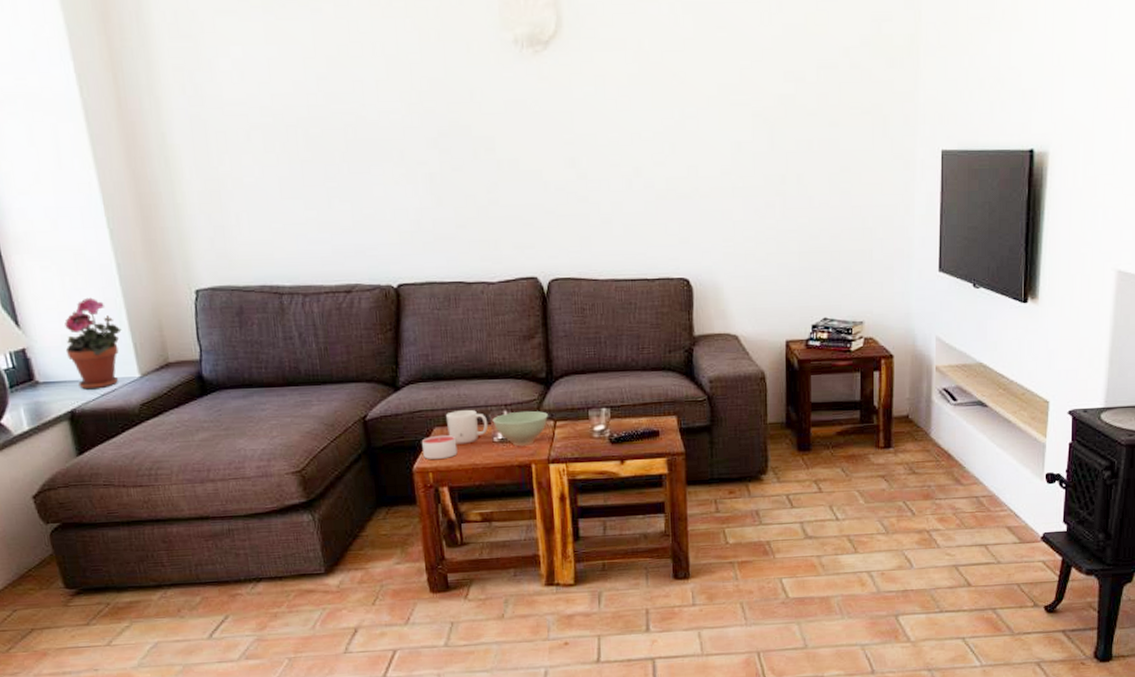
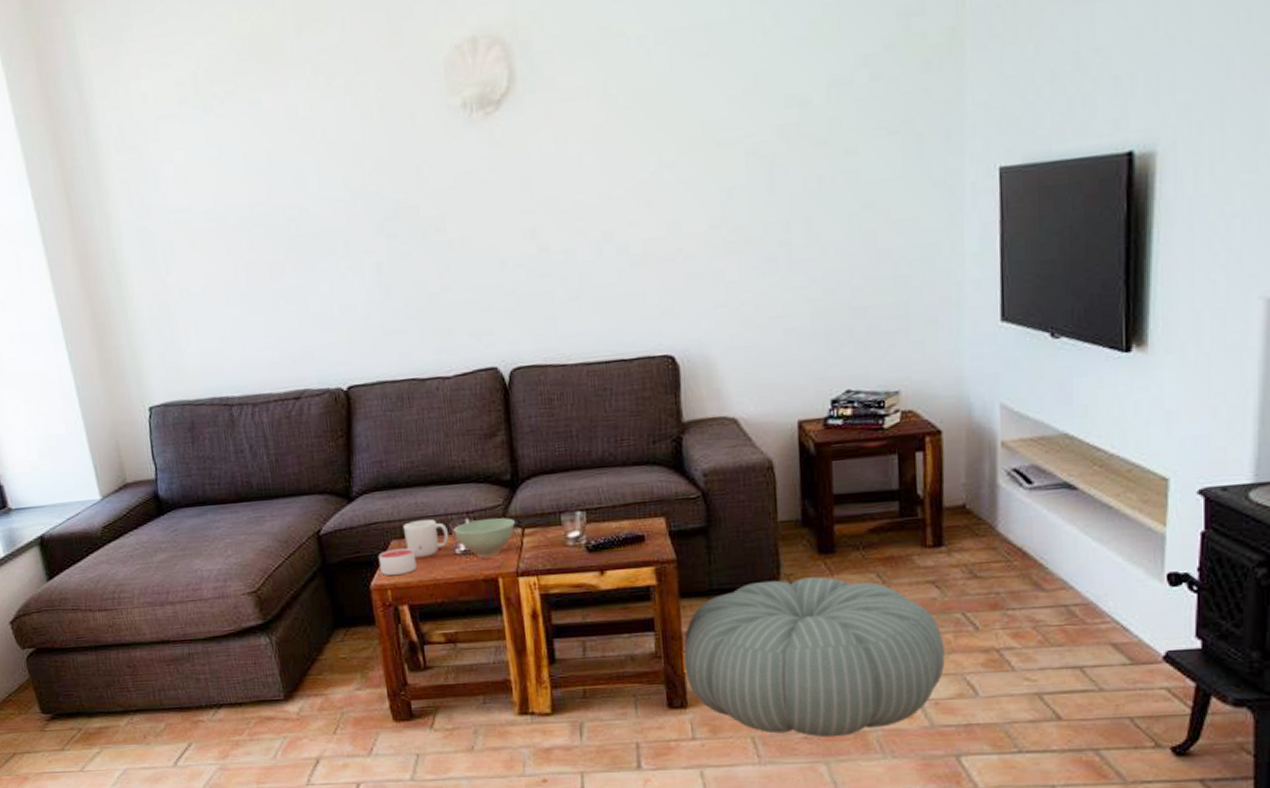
potted plant: present [65,297,122,390] -> none [32,422,83,515]
pouf: none [688,470,890,602] -> present [683,576,945,738]

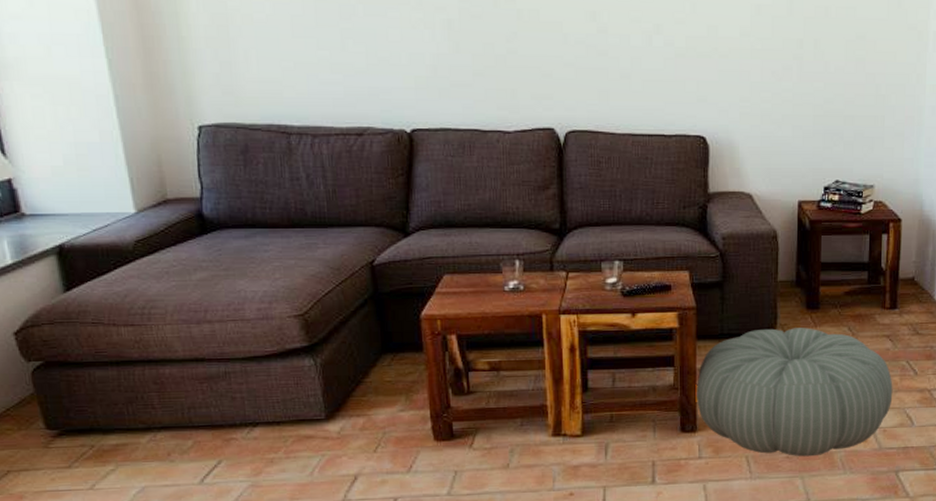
candle: present [378,547,417,575] -> none [430,282,467,306]
mug: present [402,520,449,560] -> none [456,259,500,294]
bowl: present [453,518,515,559] -> none [504,262,560,297]

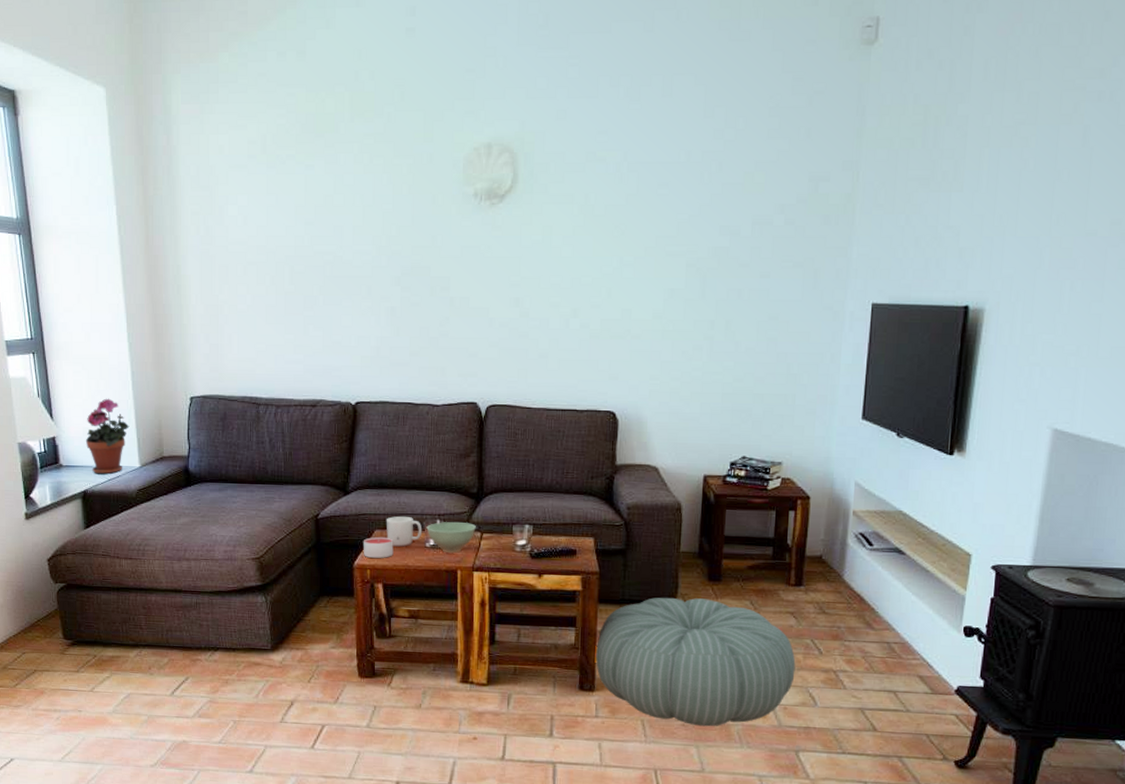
potted plant: none [55,129,118,224] -> present [85,398,130,475]
candle: none [430,282,467,306] -> present [363,536,394,558]
mug: none [456,259,500,294] -> present [386,516,423,548]
bowl: none [504,262,560,297] -> present [426,522,476,554]

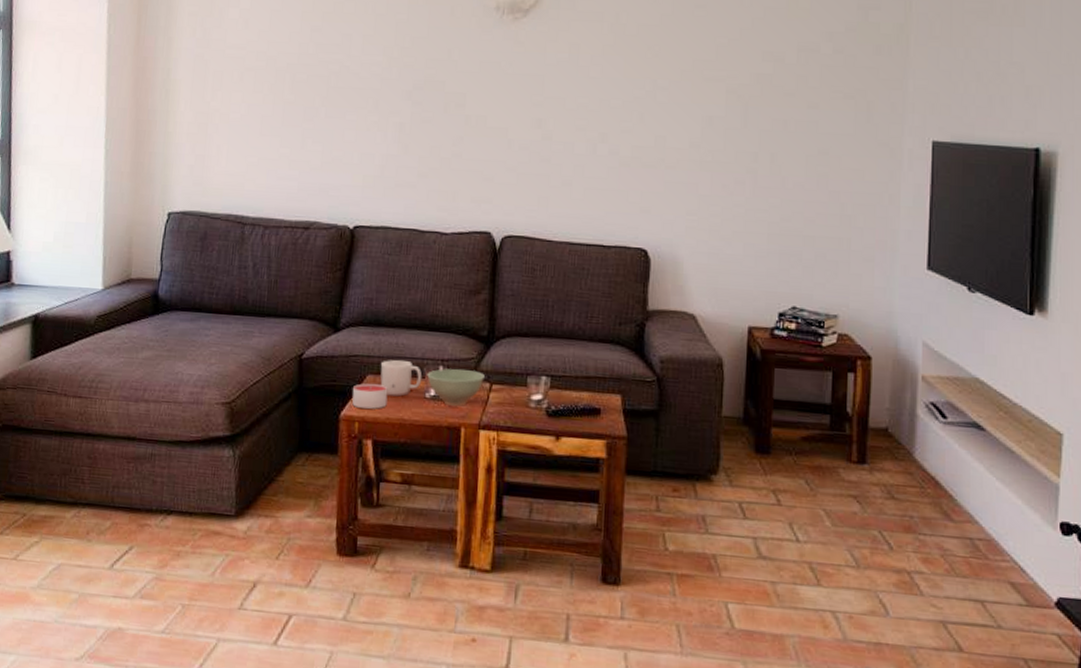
potted plant: present [85,398,130,475] -> none [44,210,96,297]
pouf: present [596,597,796,727] -> none [622,471,862,638]

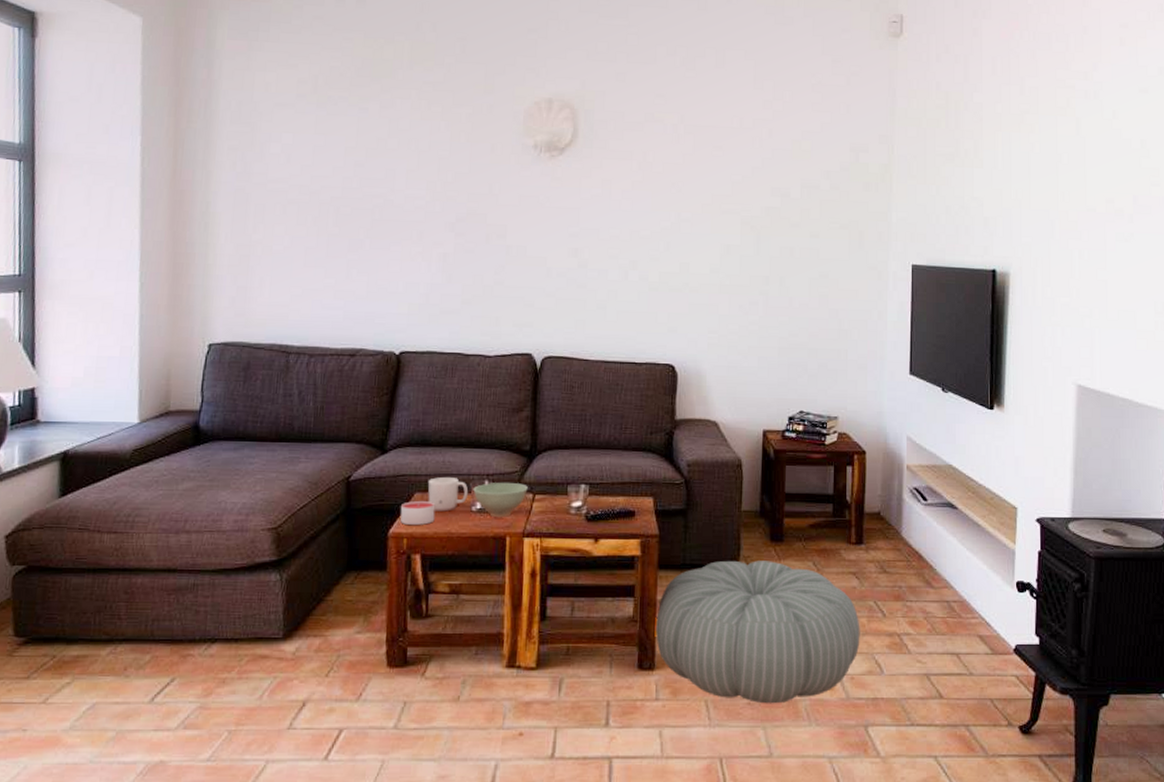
pouf: none [622,471,862,638] -> present [656,560,860,704]

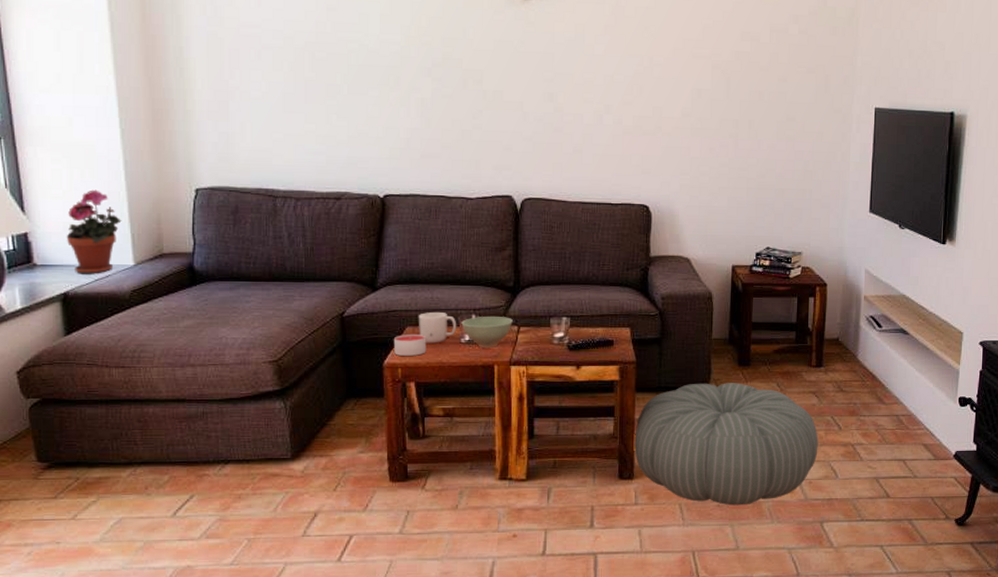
potted plant: none [73,344,131,432] -> present [66,189,122,274]

